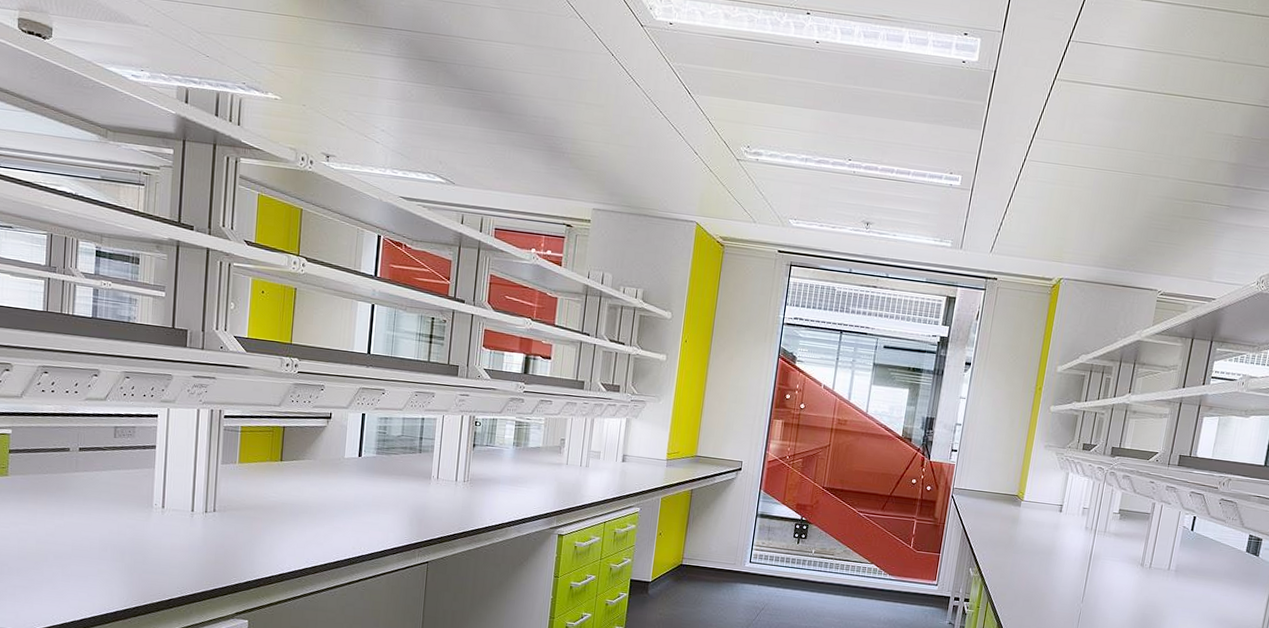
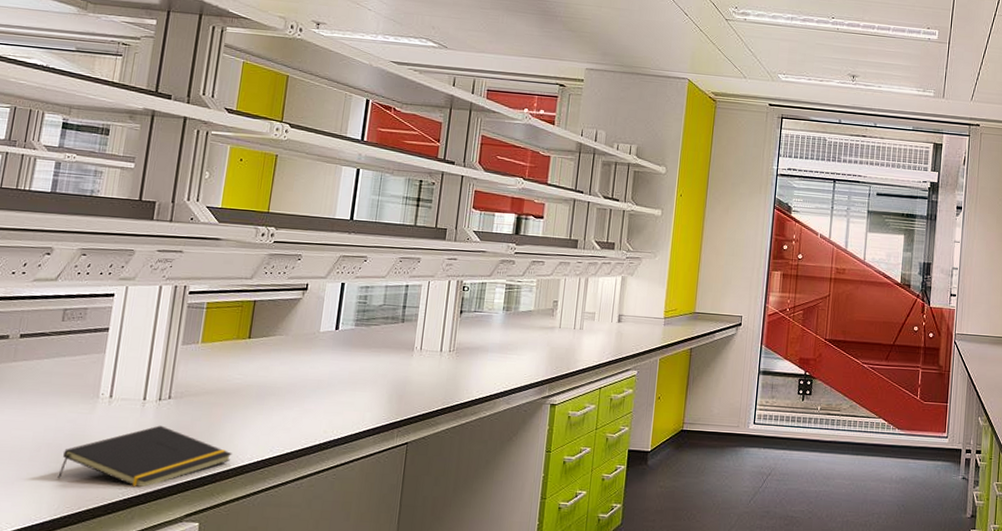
notepad: none [124,534,273,587] -> present [57,425,232,487]

